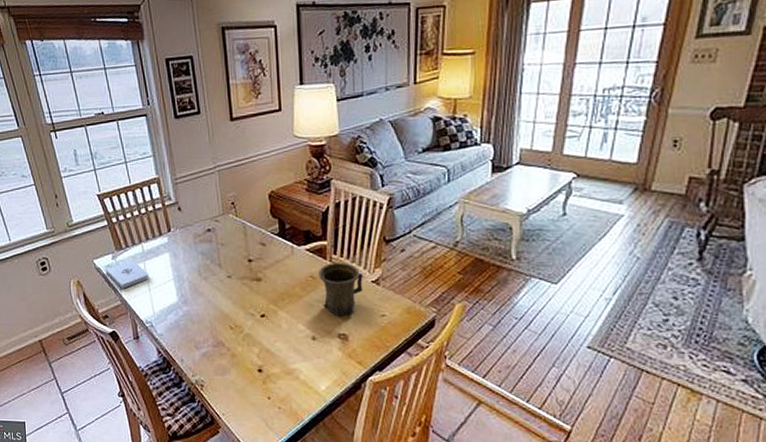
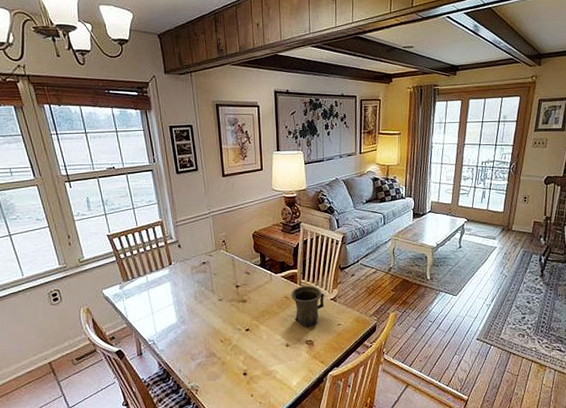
notepad: present [105,260,150,289] -> none [113,289,153,314]

